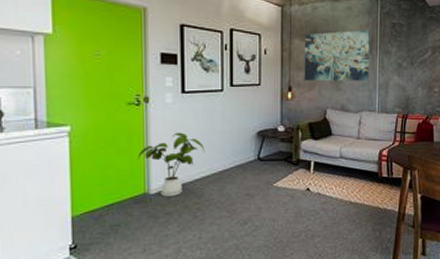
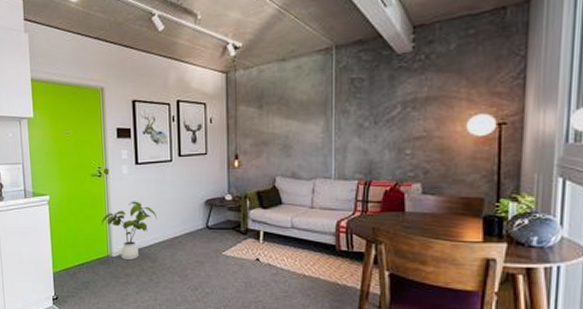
wall art: present [304,30,370,81] -> none [250,89,324,148]

